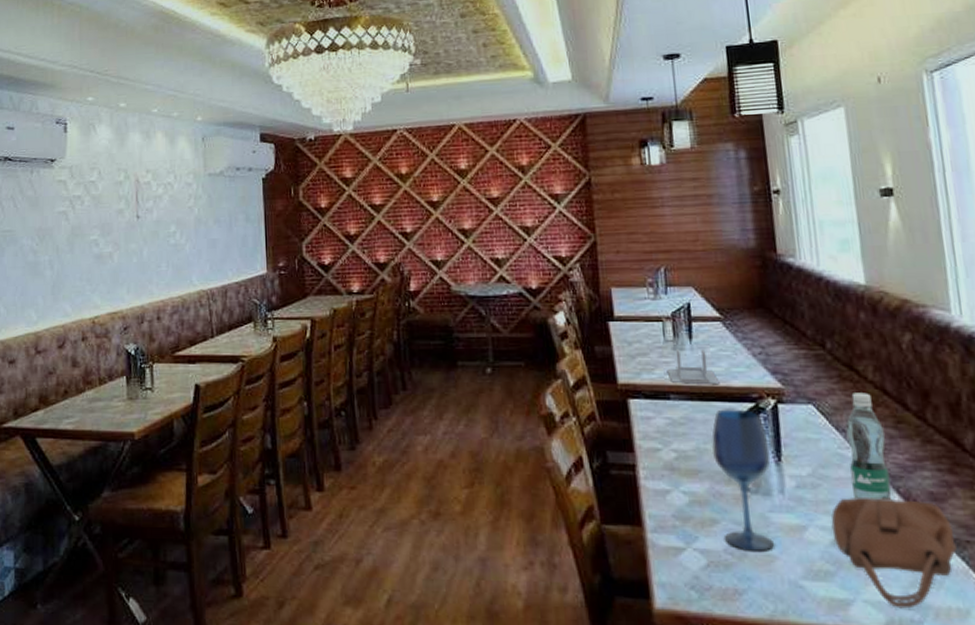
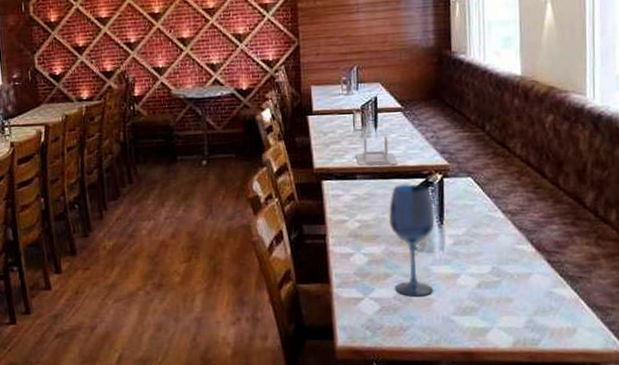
handbag: present [830,498,957,609] -> none [478,248,571,332]
bottle: present [845,393,892,500] -> none [495,165,527,251]

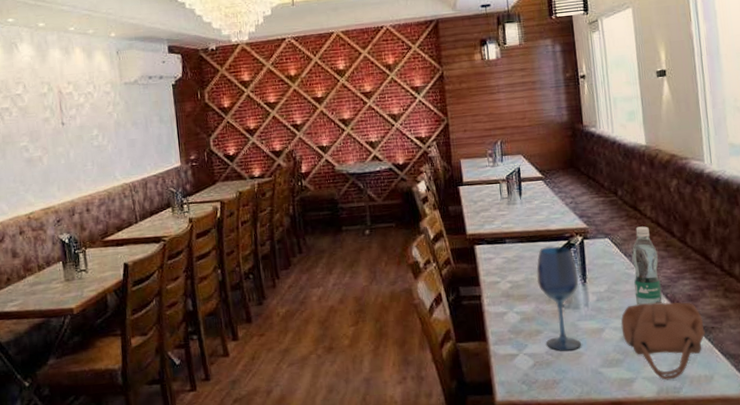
napkin holder: present [355,136,398,166] -> none [503,203,542,231]
handbag: none [478,248,571,332] -> present [620,302,705,381]
bottle: none [495,165,527,251] -> present [631,226,663,305]

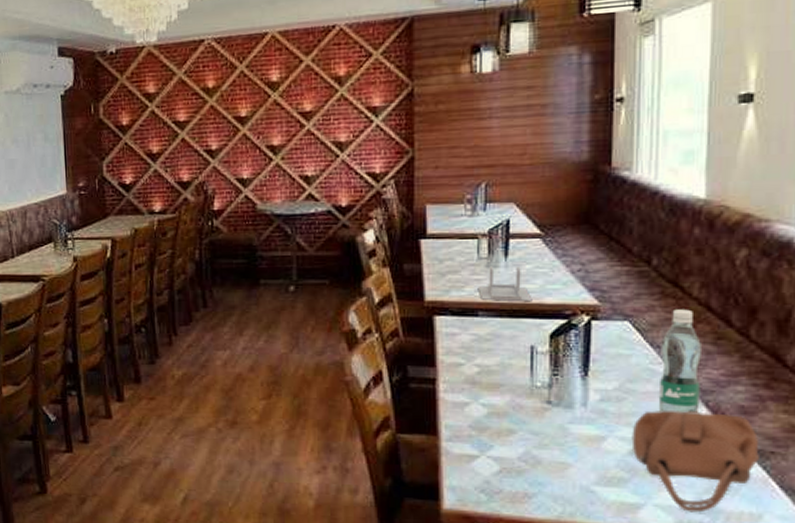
napkin holder: none [503,203,542,231] -> present [477,266,533,302]
wineglass: present [536,246,582,351] -> none [516,325,577,459]

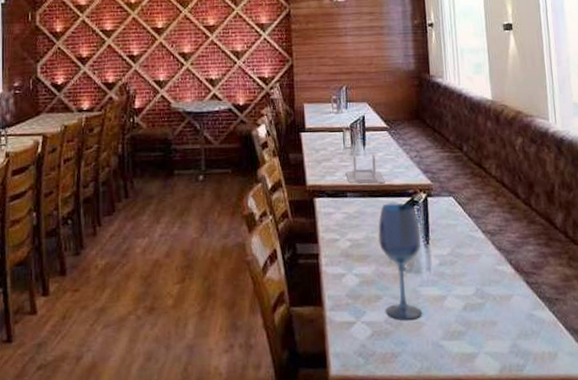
wineglass: none [516,325,577,459] -> present [377,202,423,320]
handbag: present [631,411,759,513] -> none [463,269,549,357]
bottle: present [658,309,701,413] -> none [475,185,507,272]

